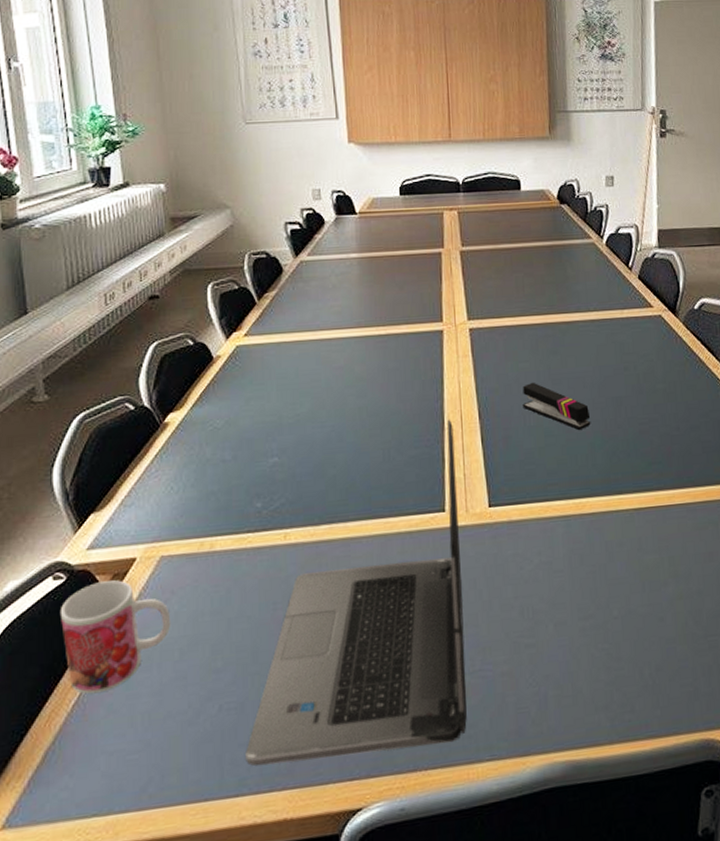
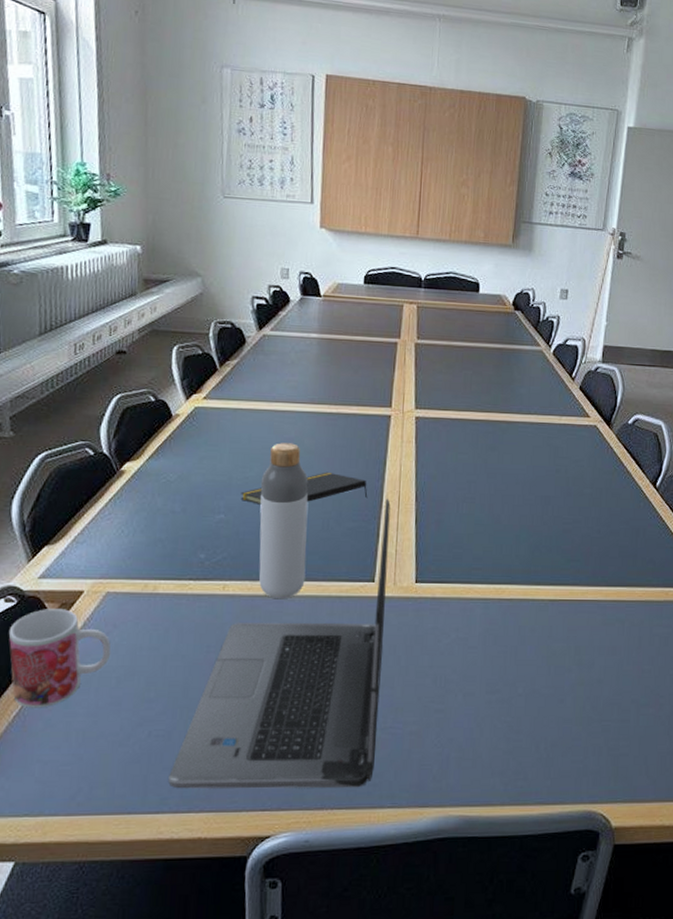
notepad: none [293,398,428,442] -> present [240,472,368,505]
bottle: none [313,372,371,543] -> present [259,443,309,599]
stapler: present [522,382,591,430] -> none [457,473,519,522]

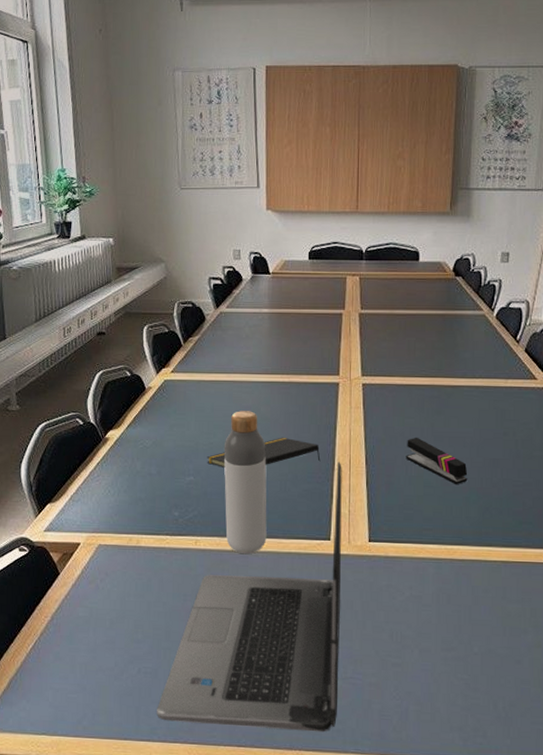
mug: present [8,609,112,708] -> none [23,558,105,643]
stapler: none [457,473,519,522] -> present [405,437,468,484]

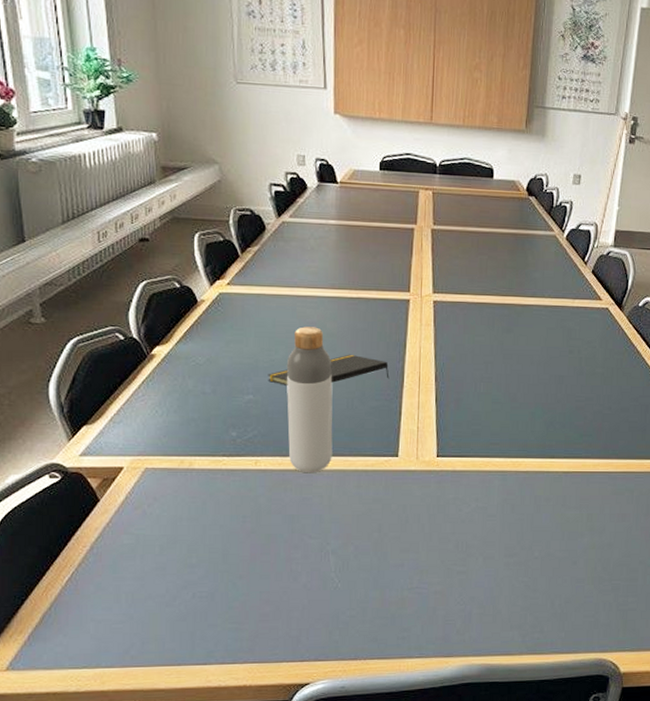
laptop computer: present [157,461,342,733] -> none [214,378,411,643]
stapler: present [405,437,468,484] -> none [475,354,534,400]

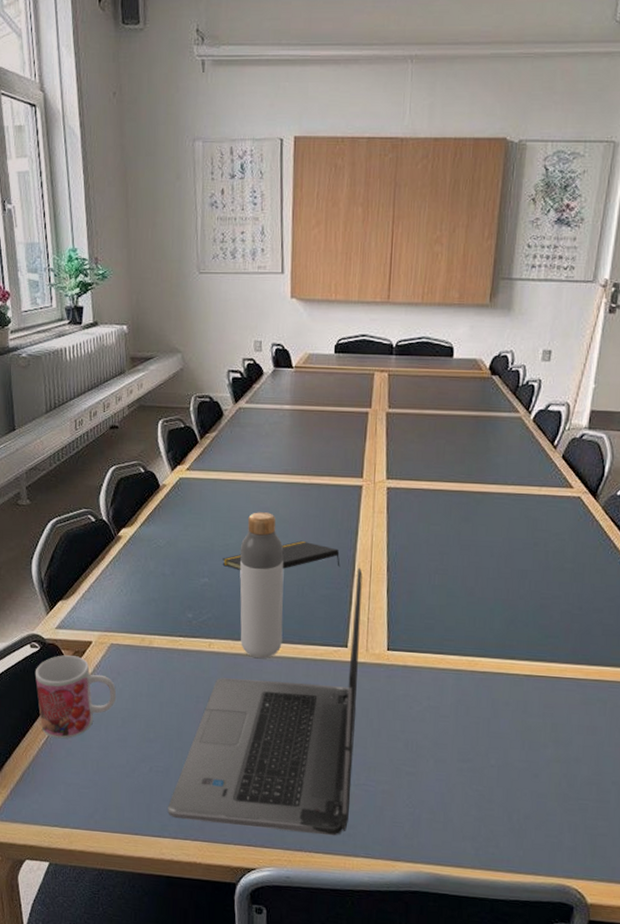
mug: none [55,484,153,574] -> present [35,655,117,739]
laptop computer: none [214,378,411,643] -> present [168,567,363,836]

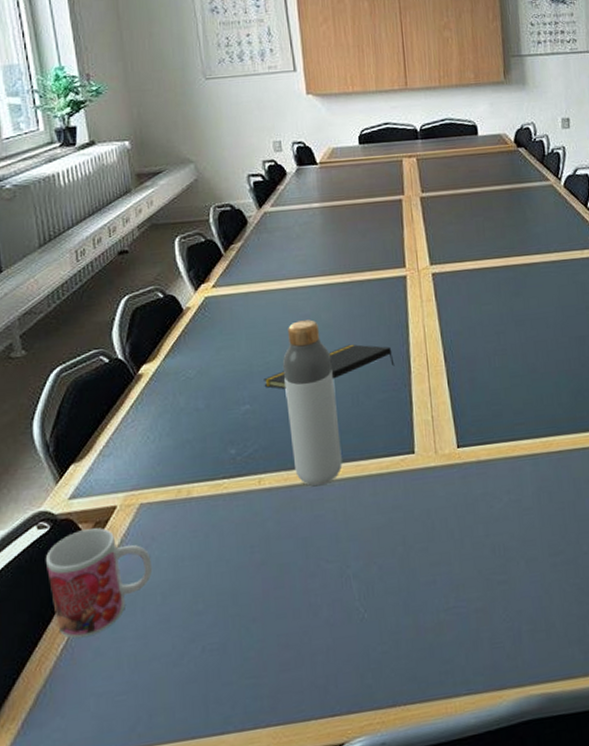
laptop computer: present [168,567,363,836] -> none [229,363,443,705]

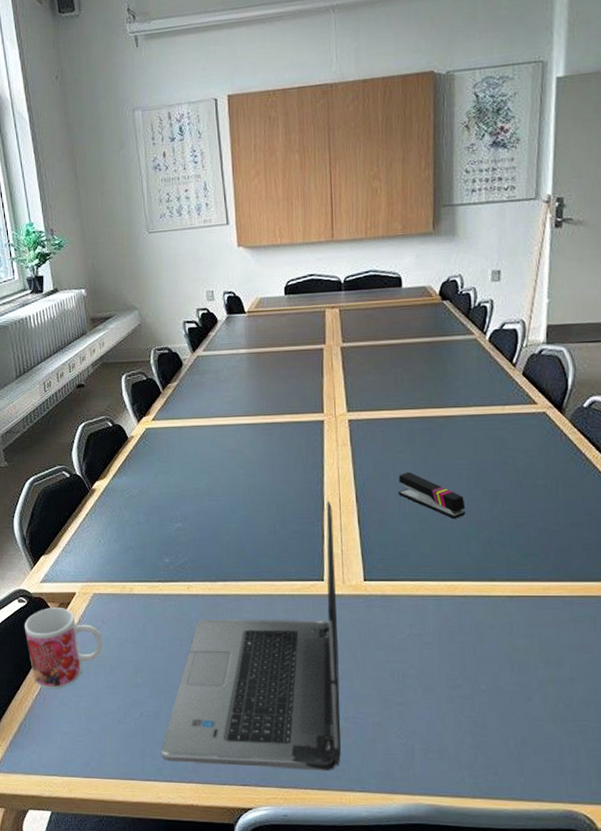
laptop computer: none [229,363,443,705] -> present [161,501,341,772]
notepad: present [264,344,395,389] -> none [193,479,309,513]
bottle: present [282,319,342,486] -> none [209,454,259,598]
stapler: none [486,324,555,370] -> present [398,471,466,518]

